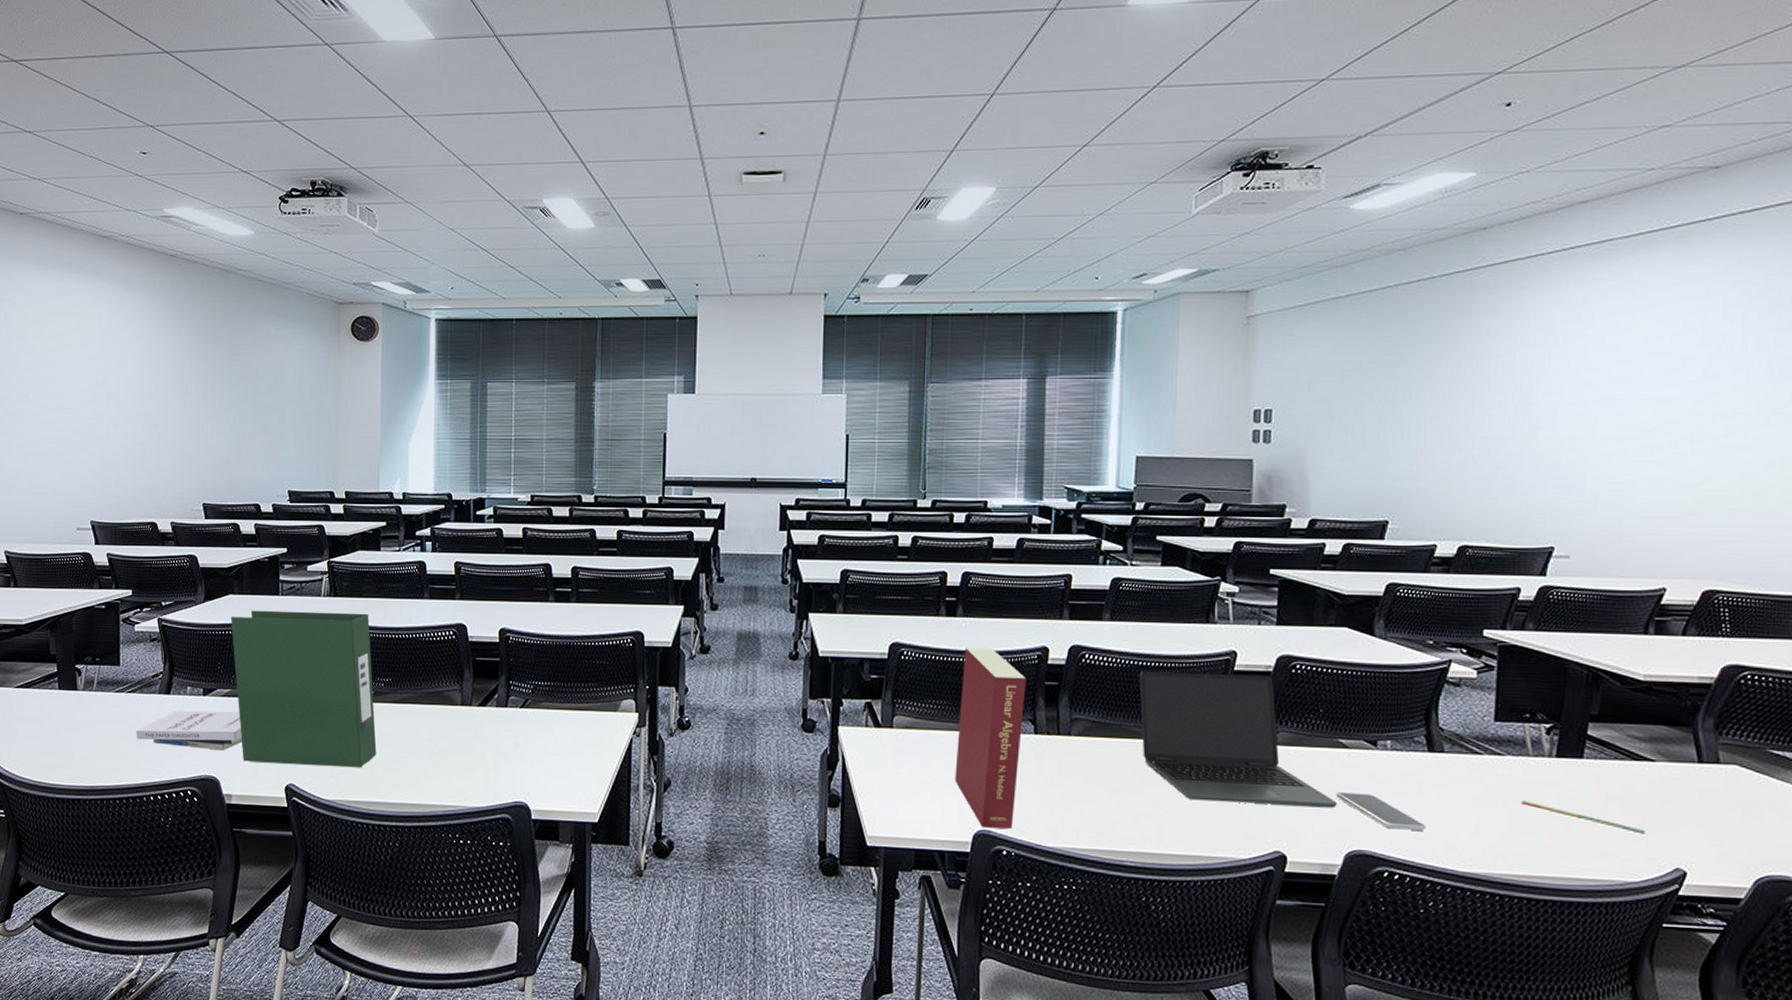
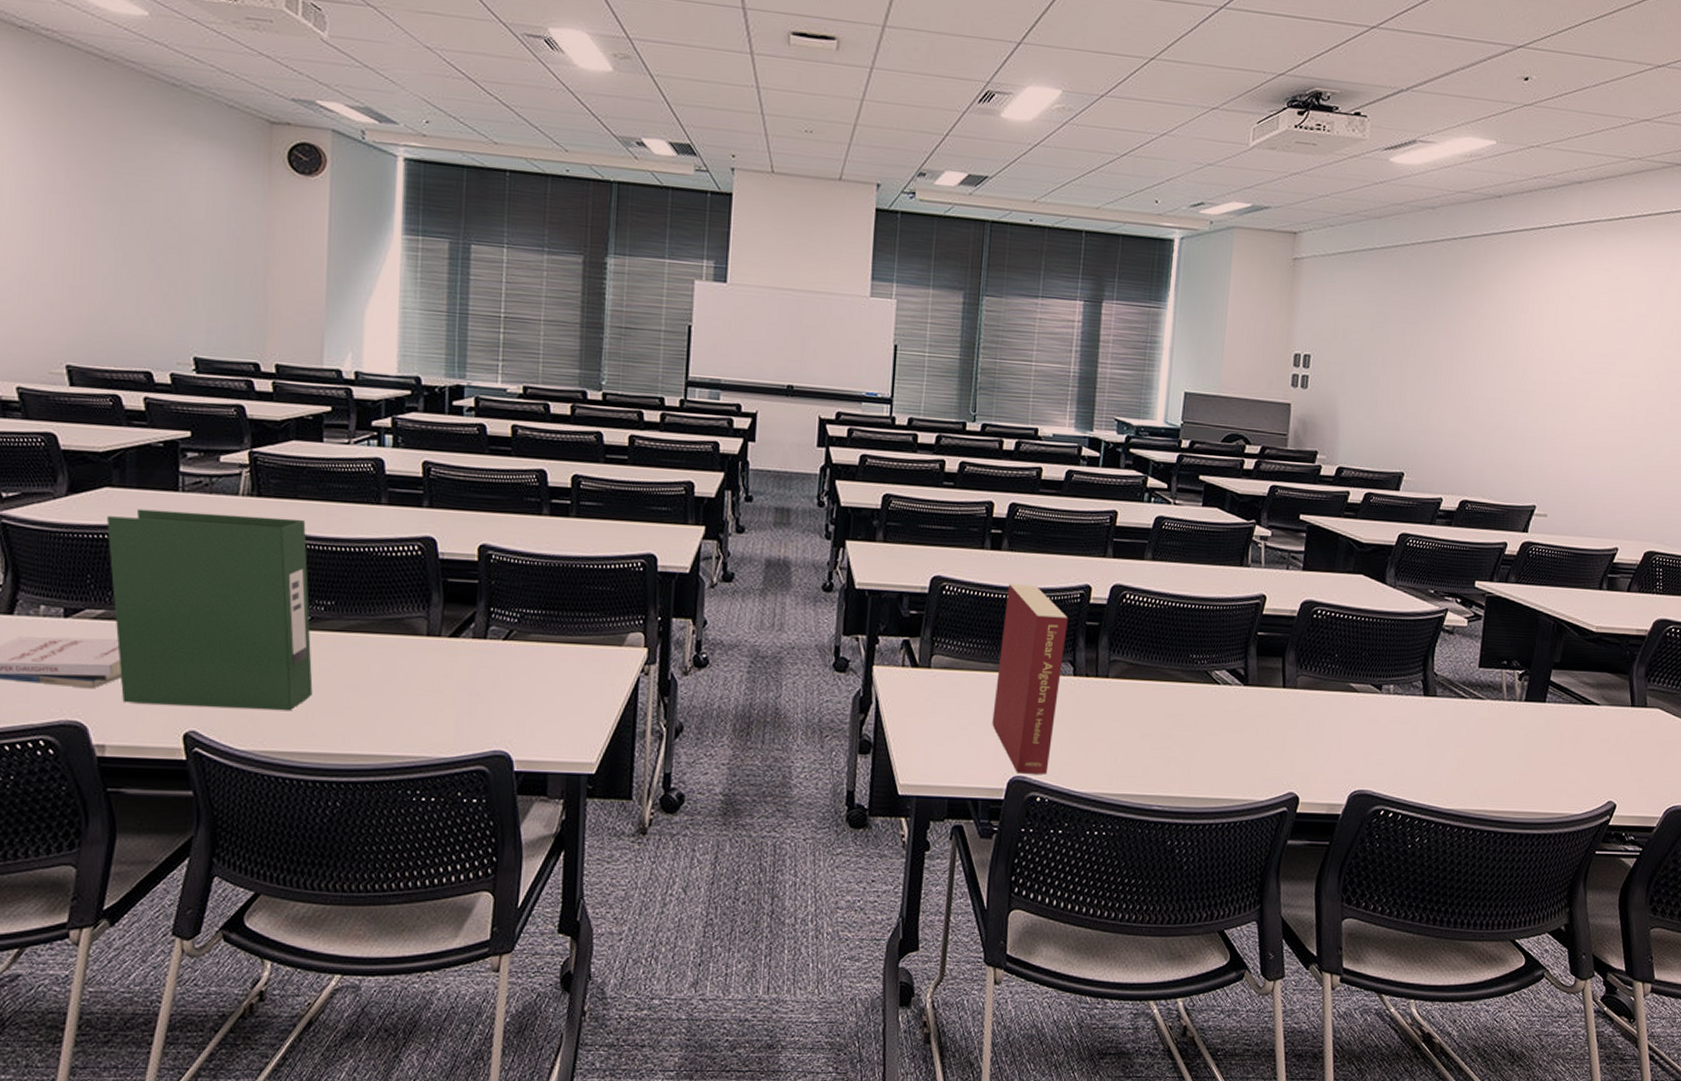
laptop: present [1139,671,1337,808] -> none [1175,612,1345,750]
smartphone: present [1336,792,1426,831] -> none [1344,735,1418,771]
pen: present [1521,801,1646,835] -> none [1495,741,1589,771]

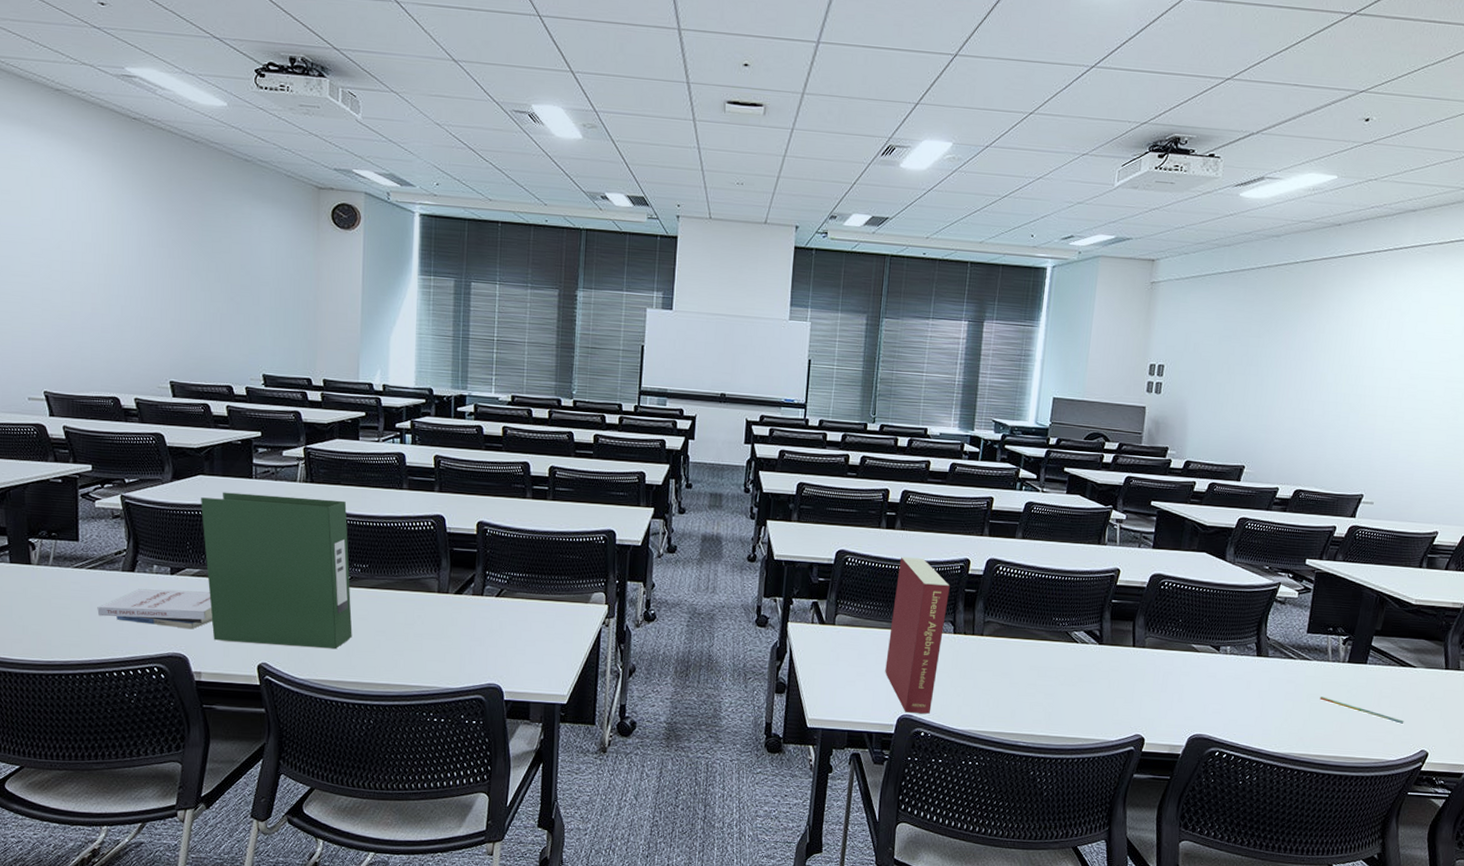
pen: none [1495,741,1589,771] -> present [1320,696,1404,724]

